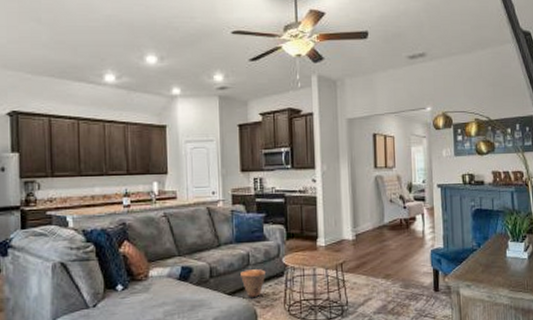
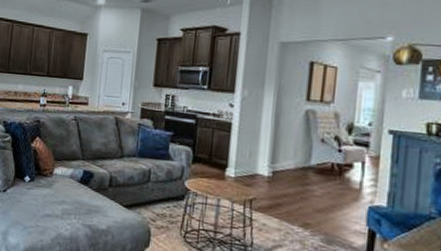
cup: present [240,269,266,297] -> none [139,186,166,216]

